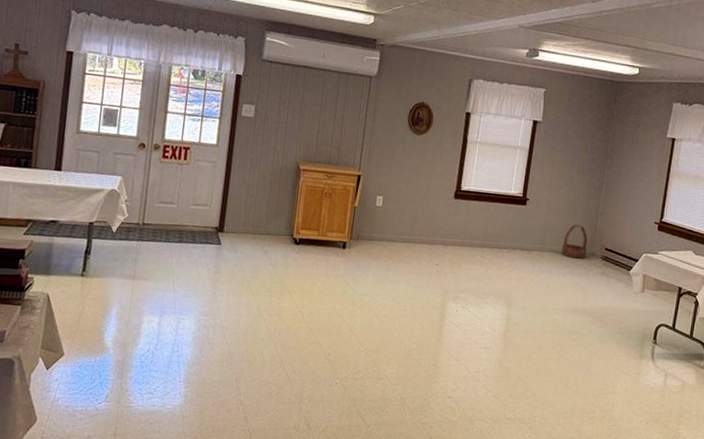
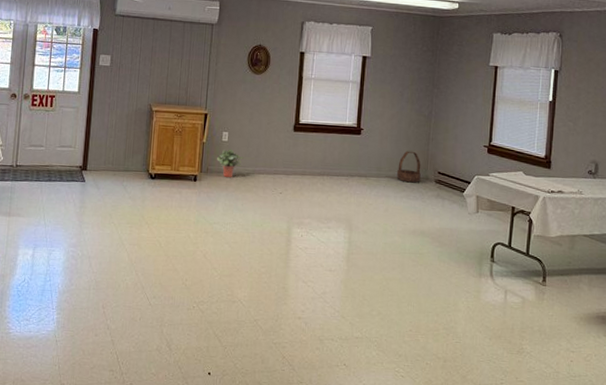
potted plant: none [368,215,399,247] -> present [216,149,244,178]

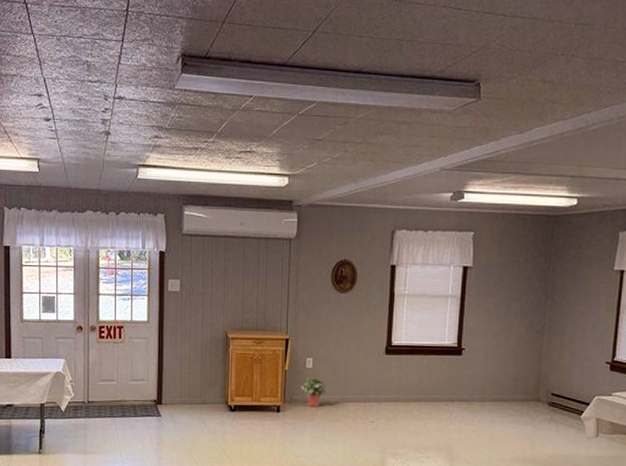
basket: present [396,151,421,183] -> none [503,371,532,407]

